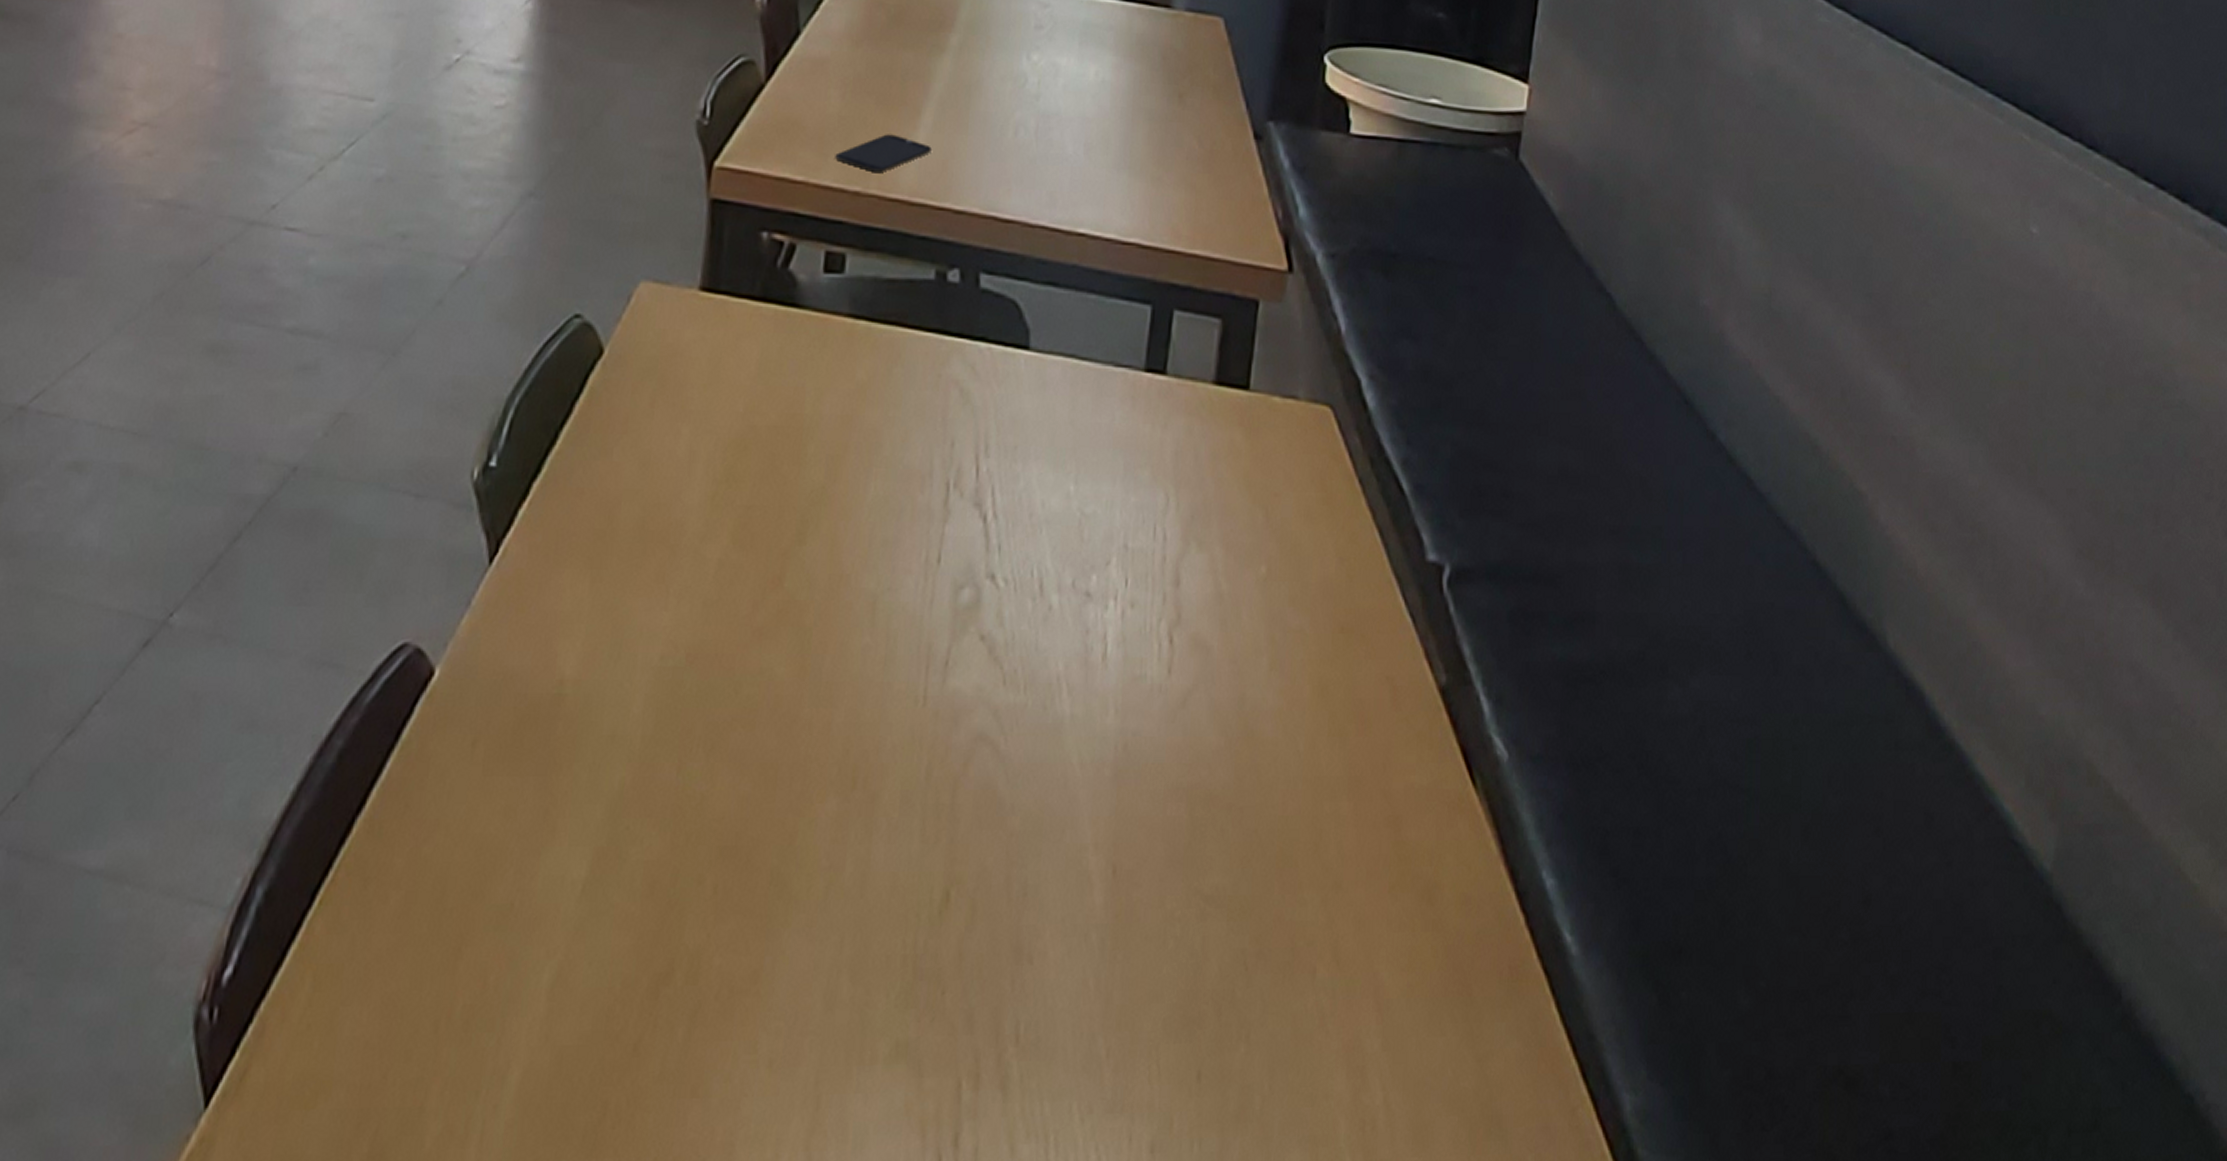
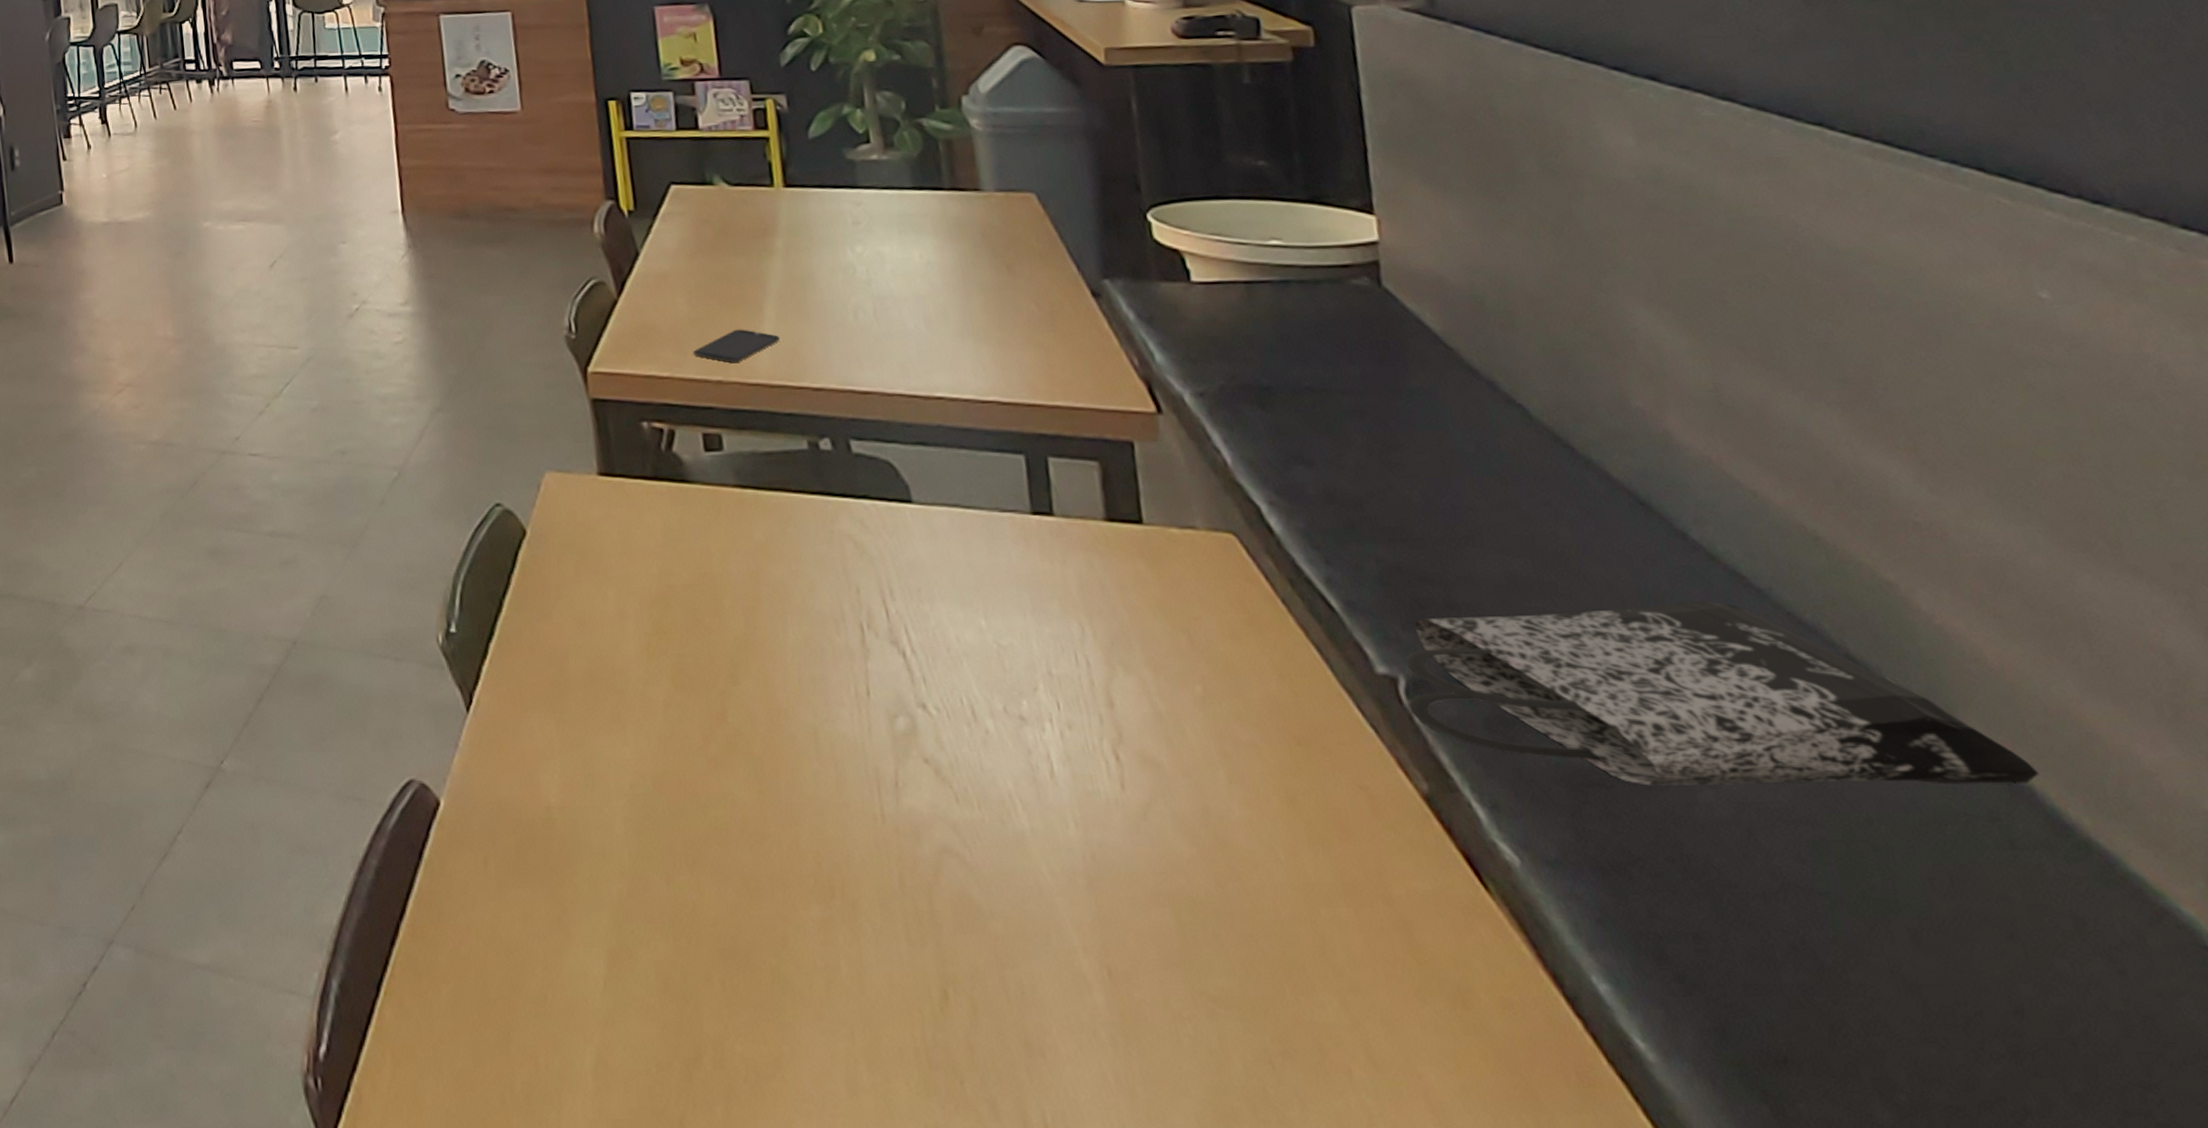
tote bag: none [1447,501,1931,688] -> present [1404,600,2040,786]

